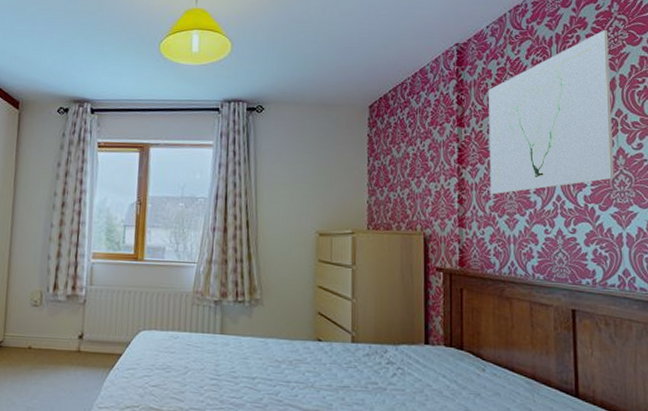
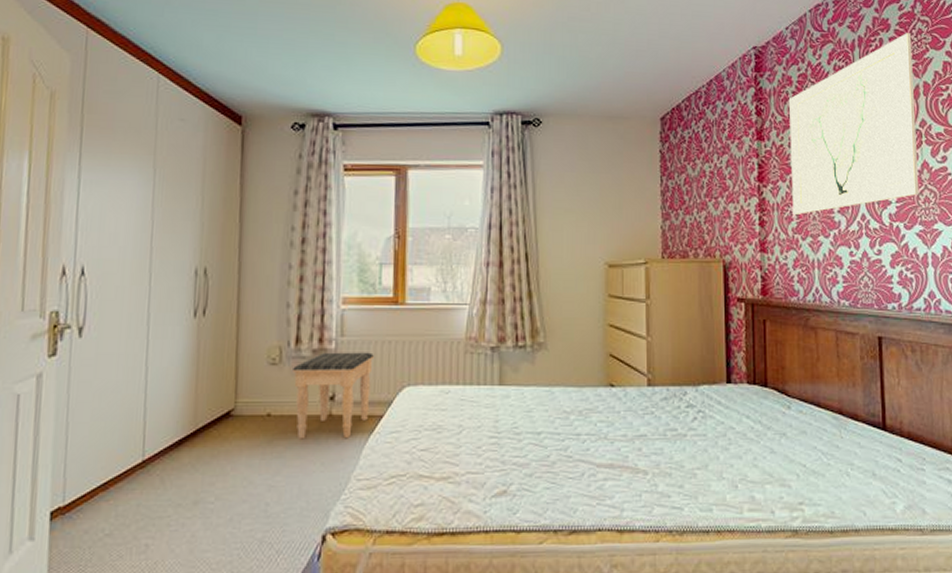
footstool: none [50,298,116,372] -> present [293,352,374,440]

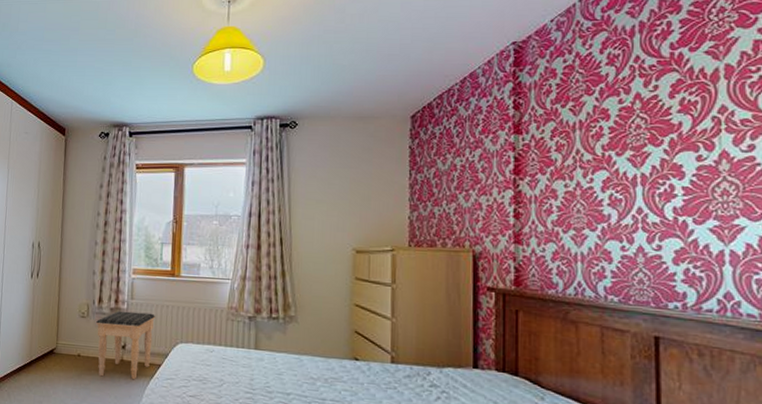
wall art: present [788,33,919,215] -> none [551,13,715,207]

